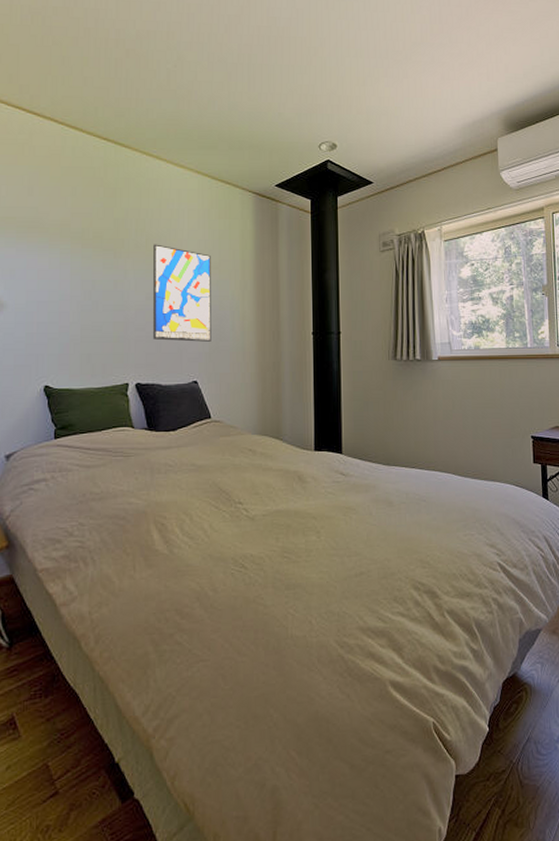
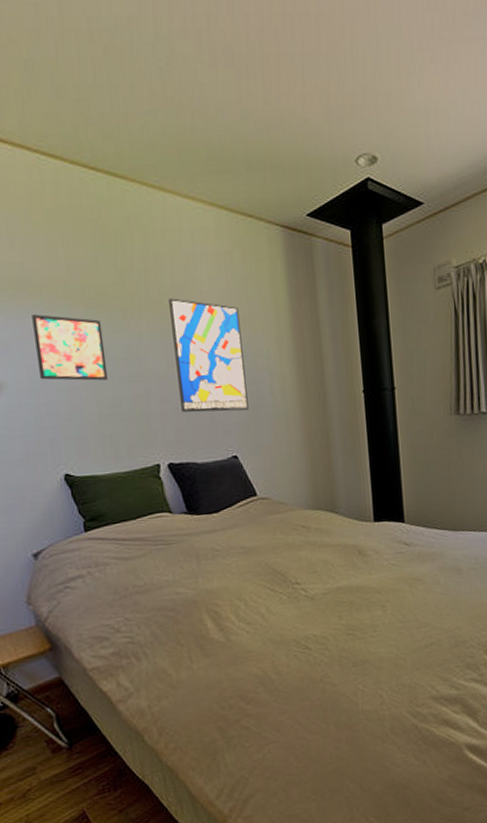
wall art: none [37,248,95,307] -> present [32,313,109,381]

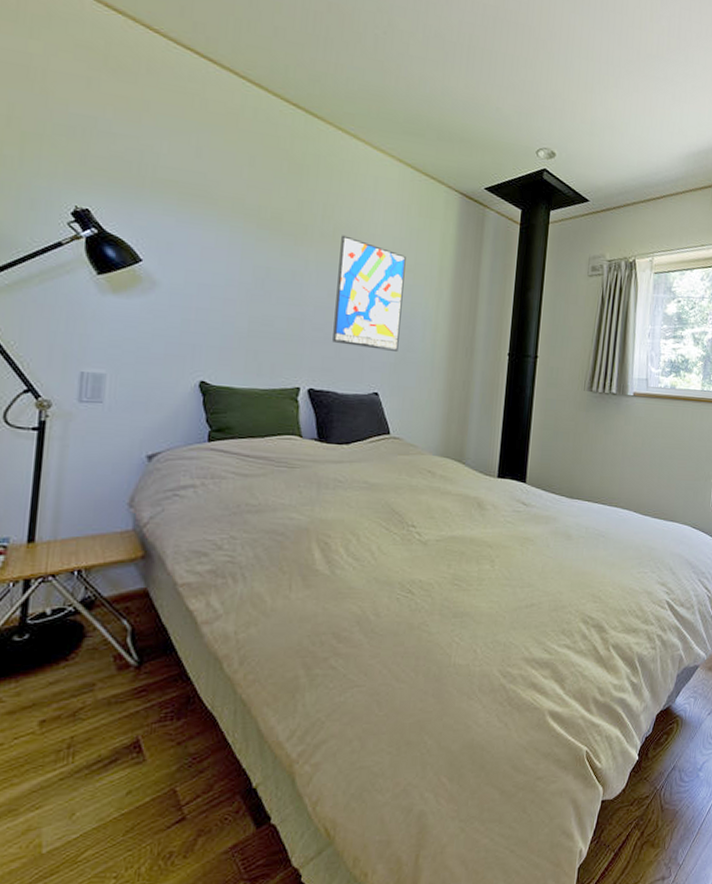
wall art: present [32,313,109,381] -> none [197,222,271,298]

